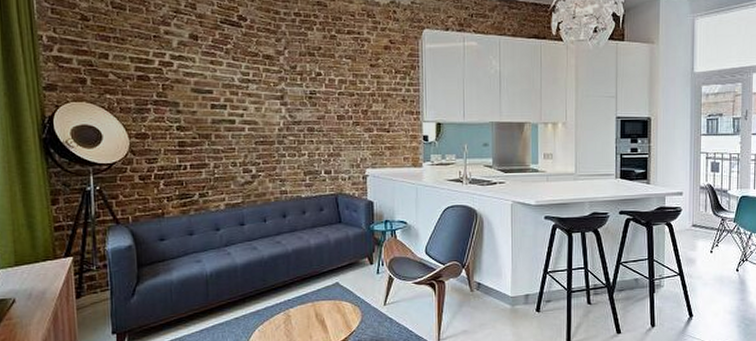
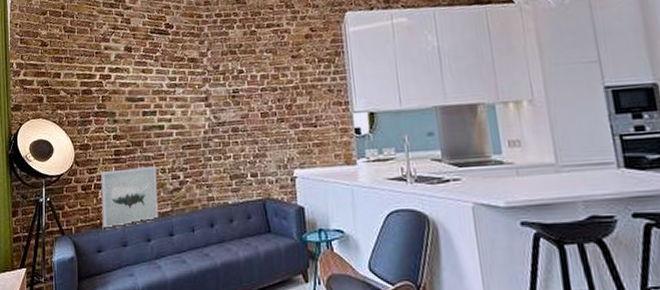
wall art: none [162,158,228,219] -> present [100,165,158,230]

